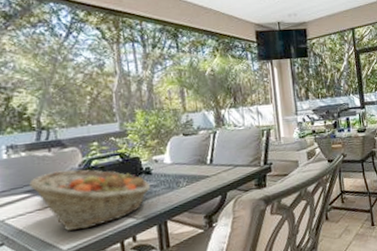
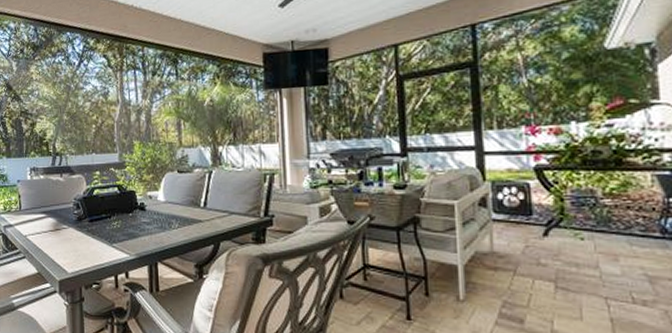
fruit basket: present [29,169,151,232] -> none [45,196,145,257]

